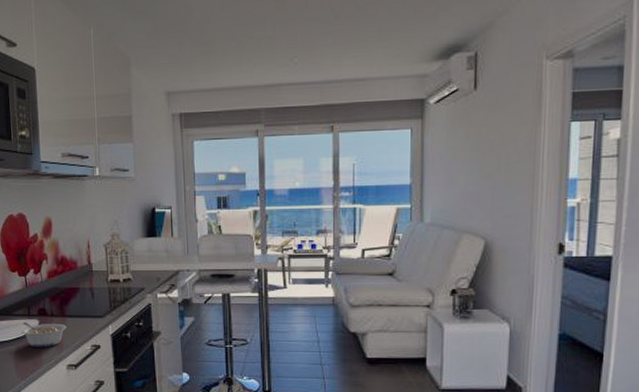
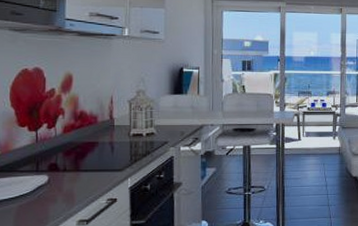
legume: present [21,322,67,347] -> none [25,178,81,204]

